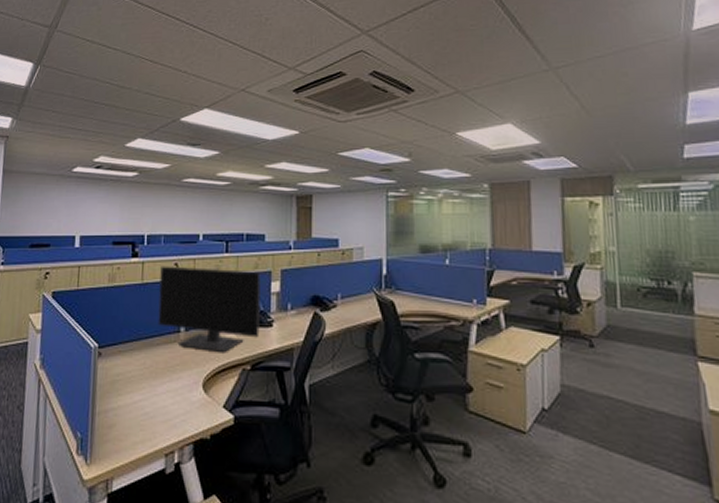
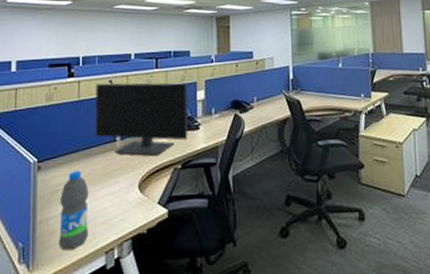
water bottle: none [117,360,150,448] -> present [58,170,89,251]

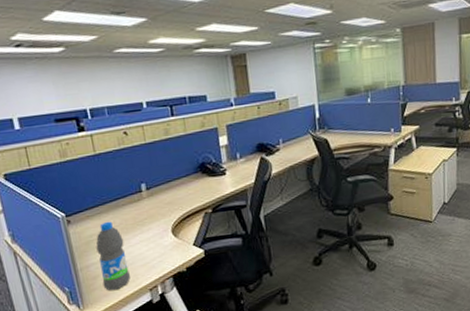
monitor: present [95,83,188,157] -> none [110,129,216,204]

